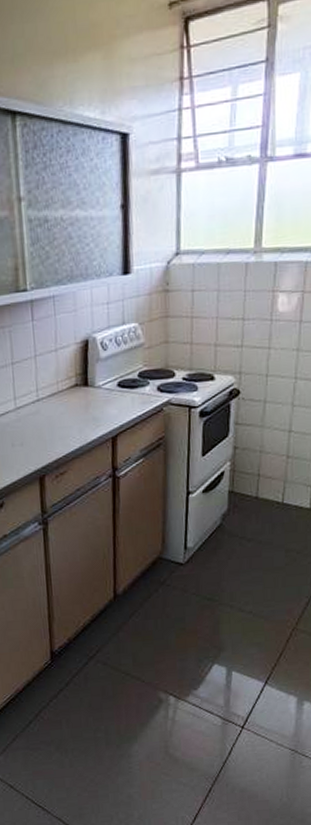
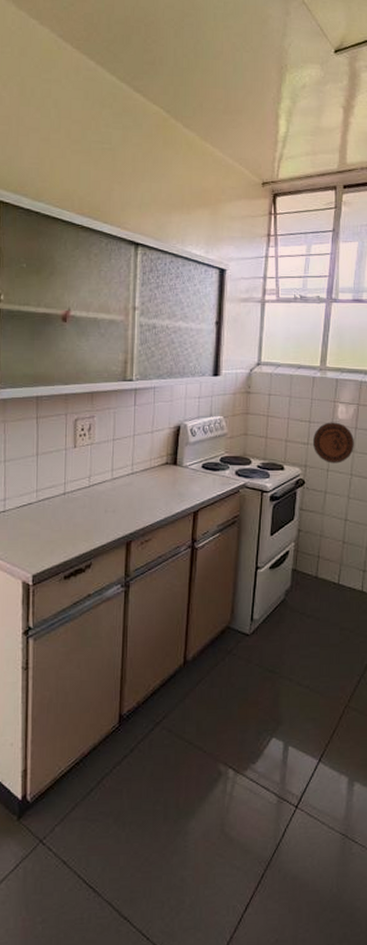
decorative plate: none [247,316,299,367] -> present [312,422,354,464]

